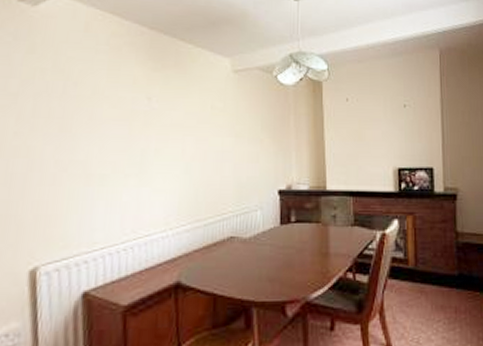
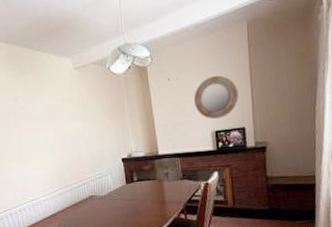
home mirror: none [374,102,427,154] -> present [193,75,239,120]

